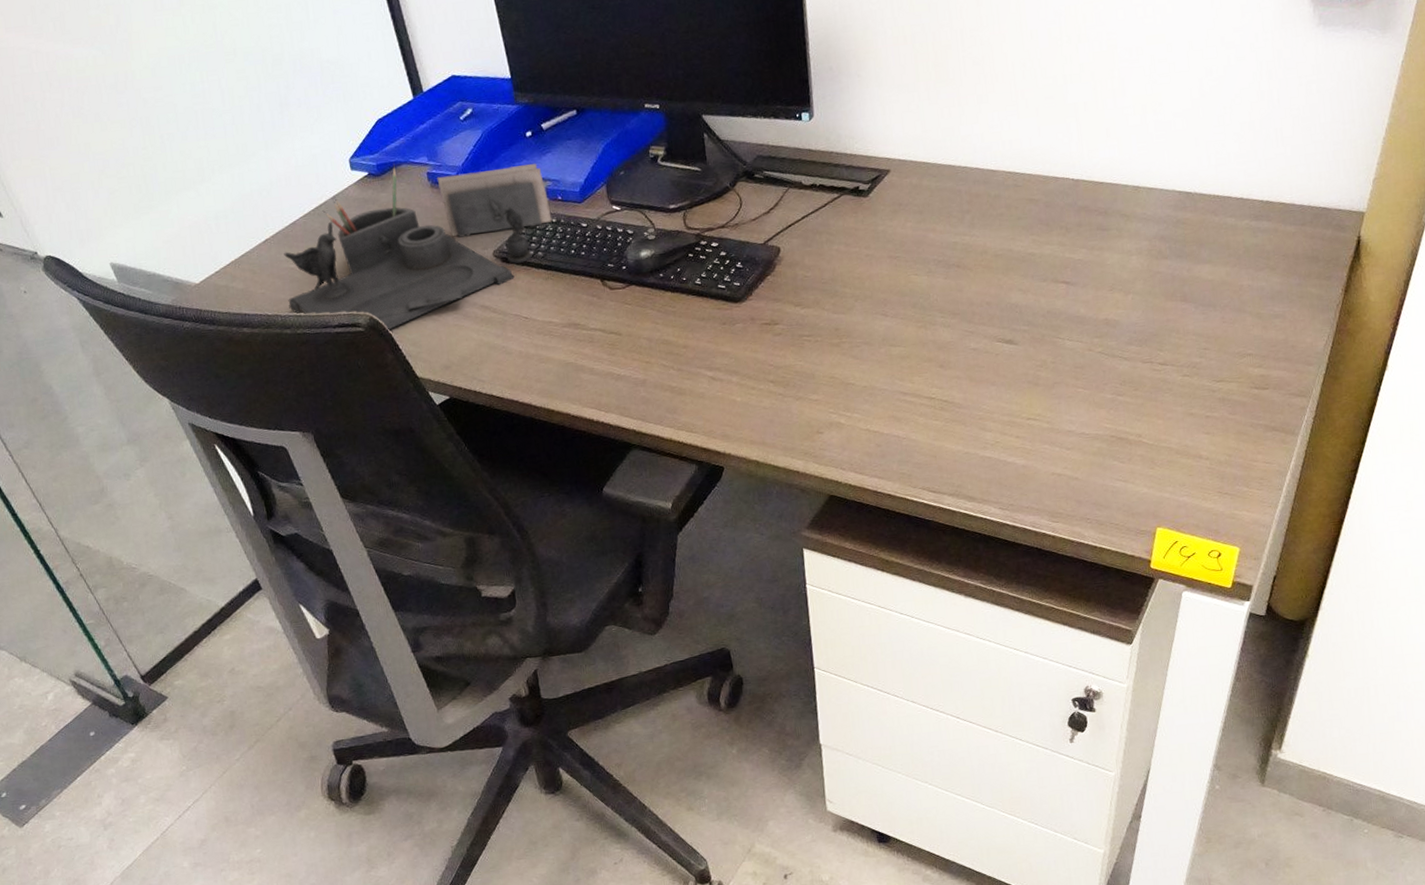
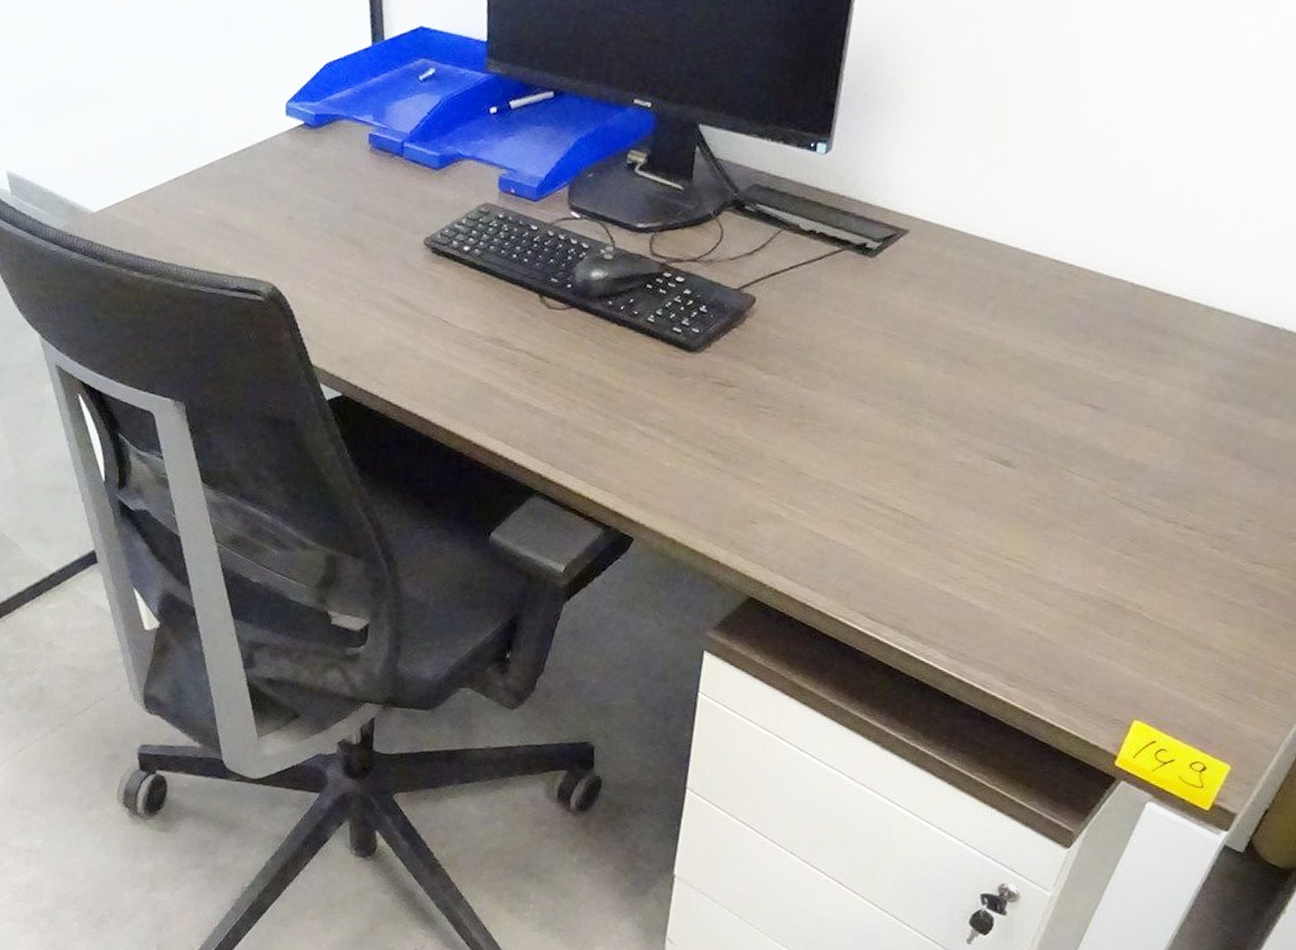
desk organizer: present [284,163,552,331] -> none [187,117,499,306]

